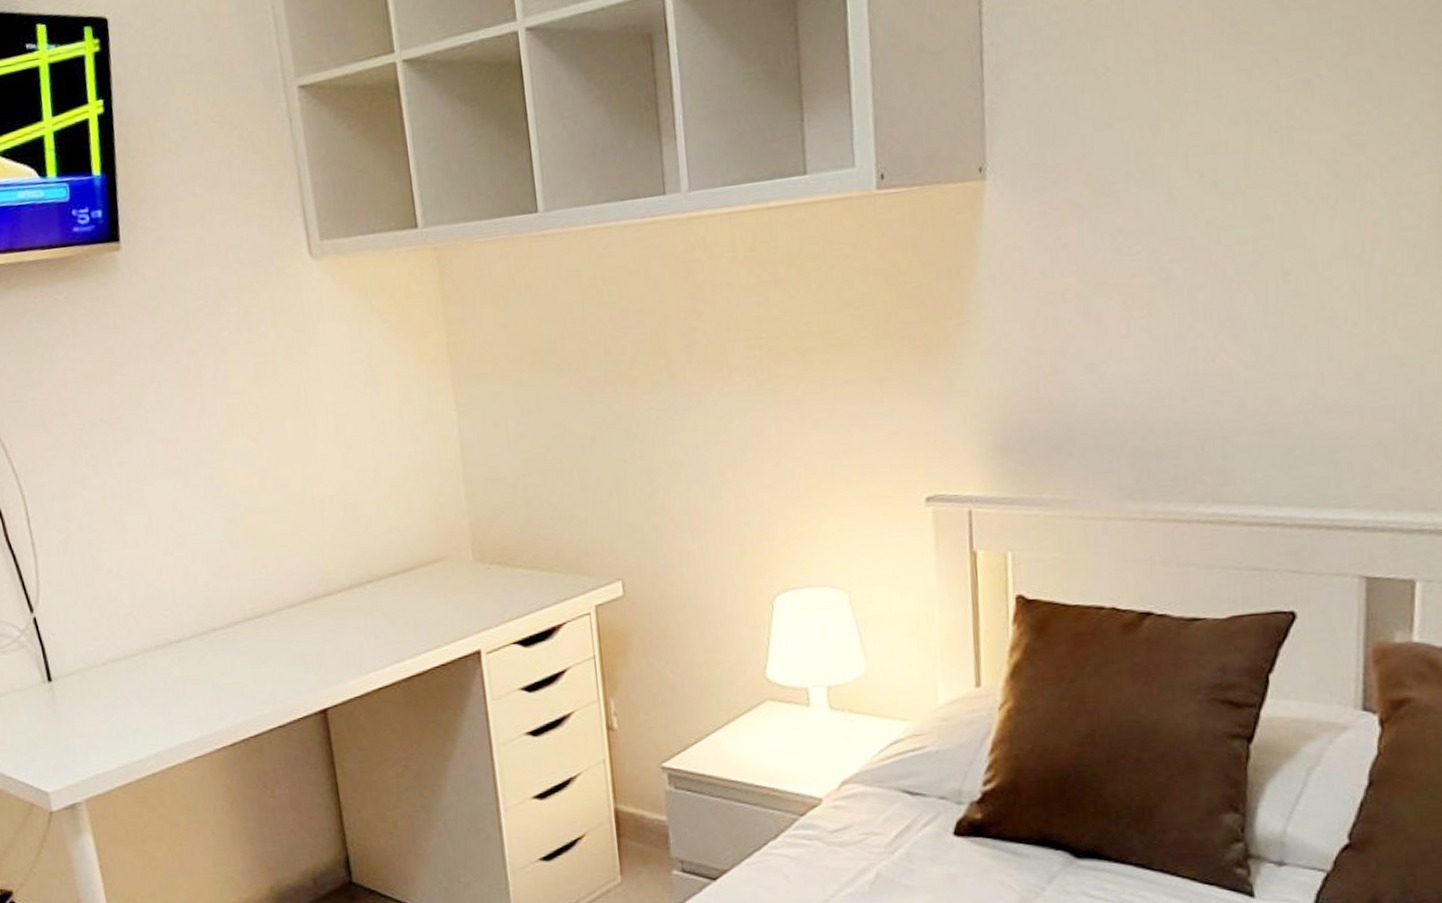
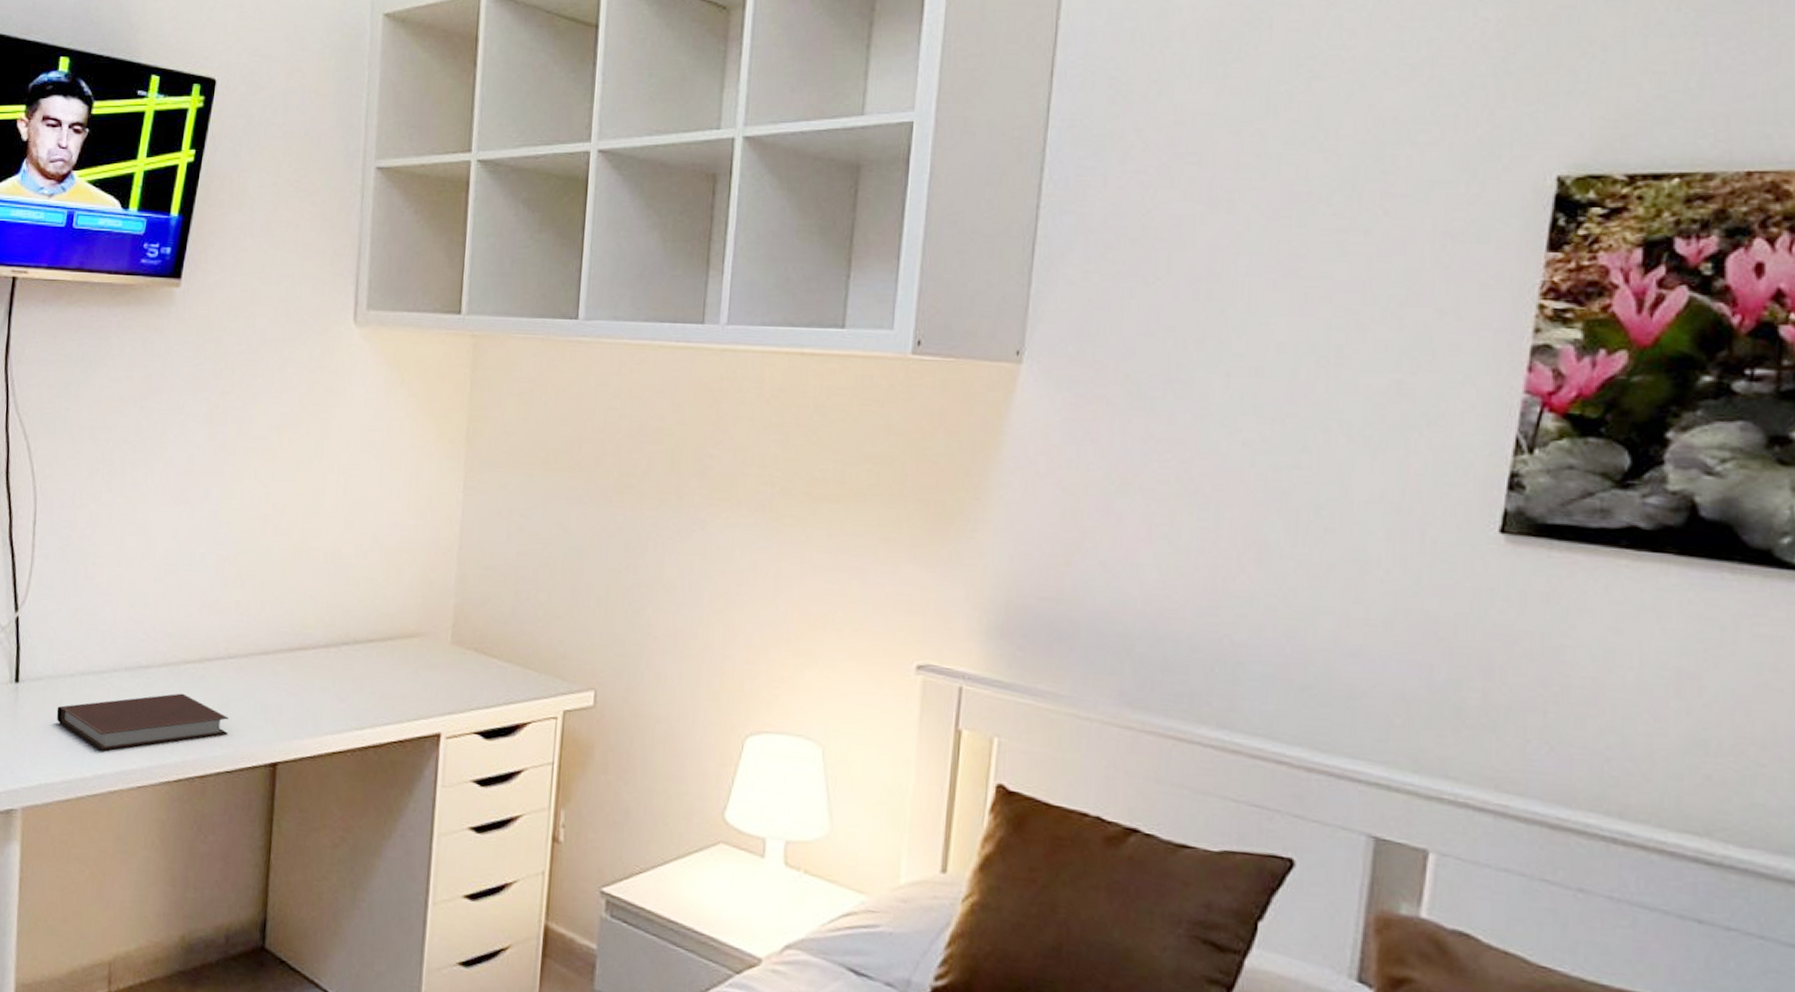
notebook: none [96,660,273,731] -> present [56,693,229,751]

